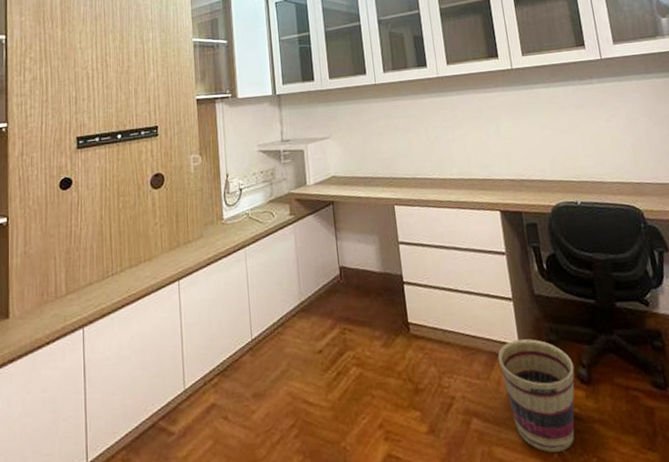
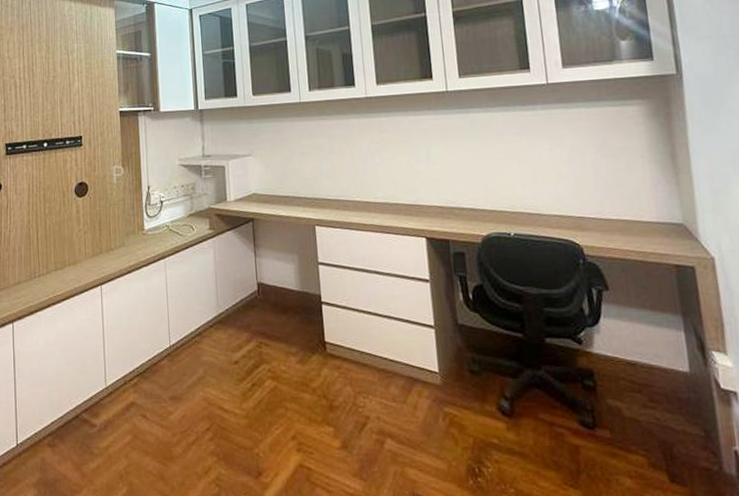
basket: present [497,339,575,453] -> none [415,367,496,479]

